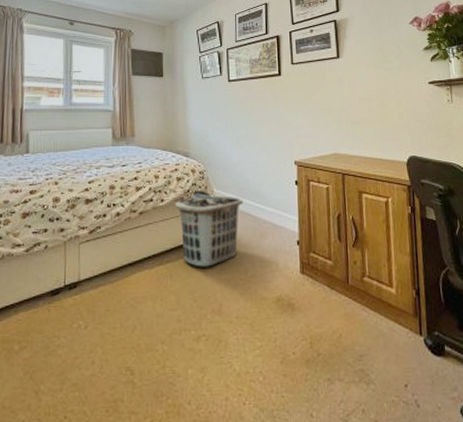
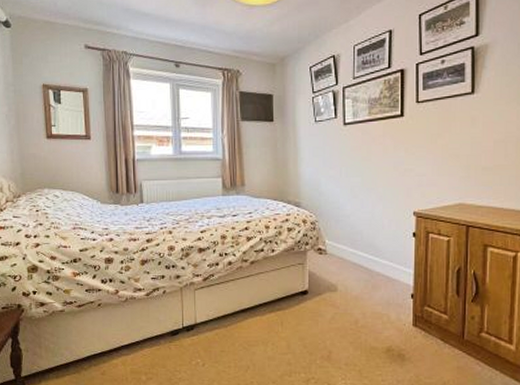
clothes hamper: present [174,191,243,267] -> none [285,242,355,316]

